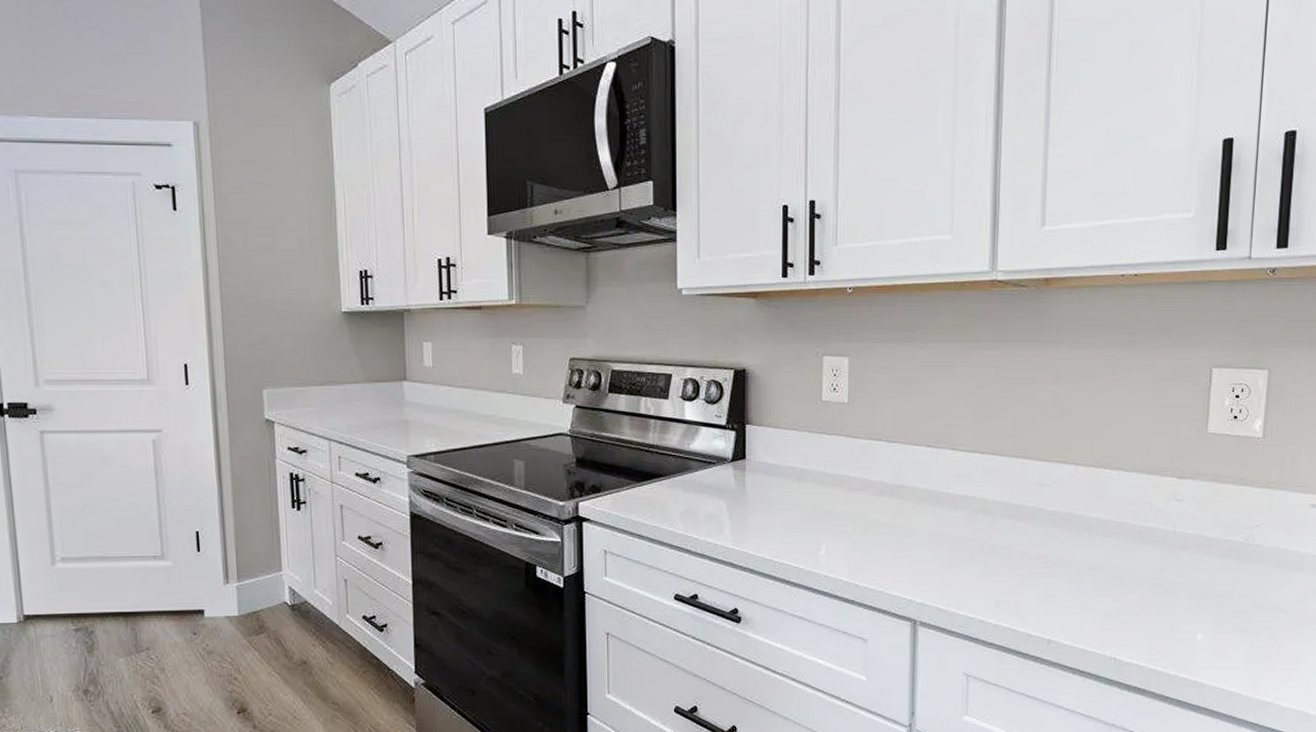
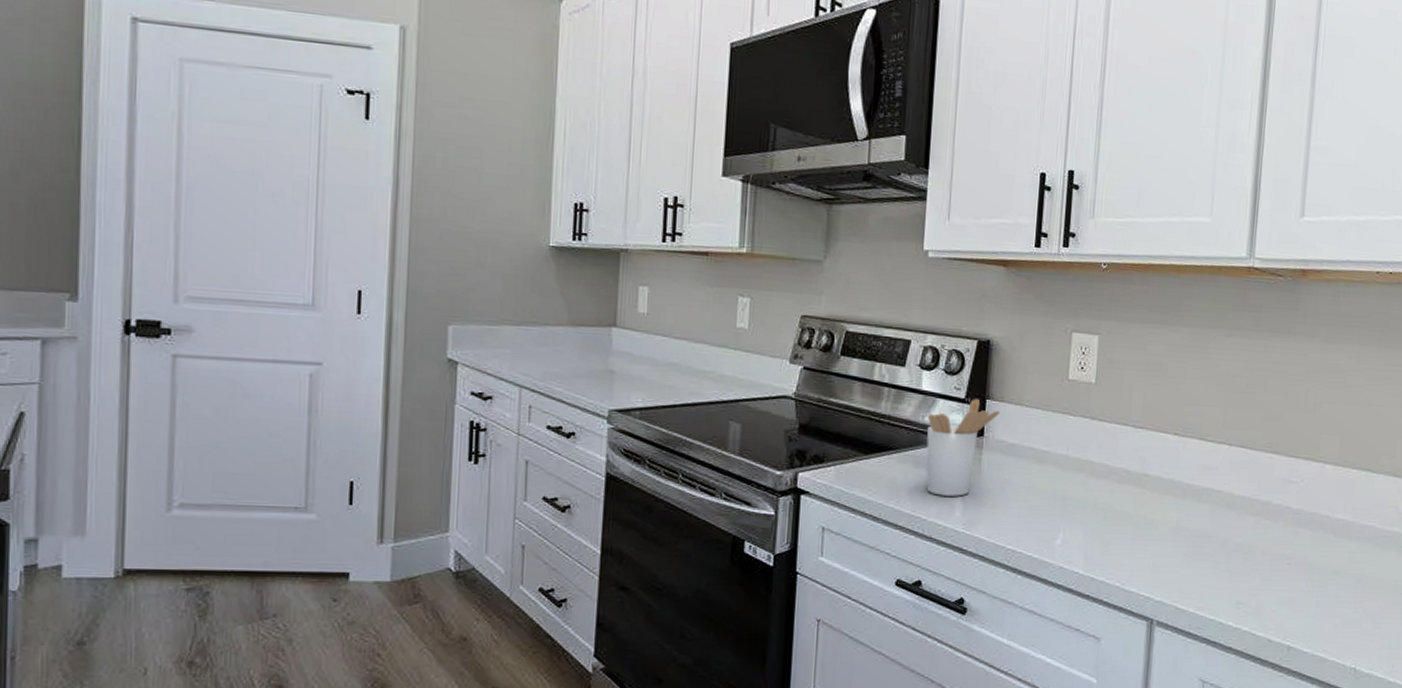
utensil holder: none [692,425,760,516] -> present [926,399,1001,497]

